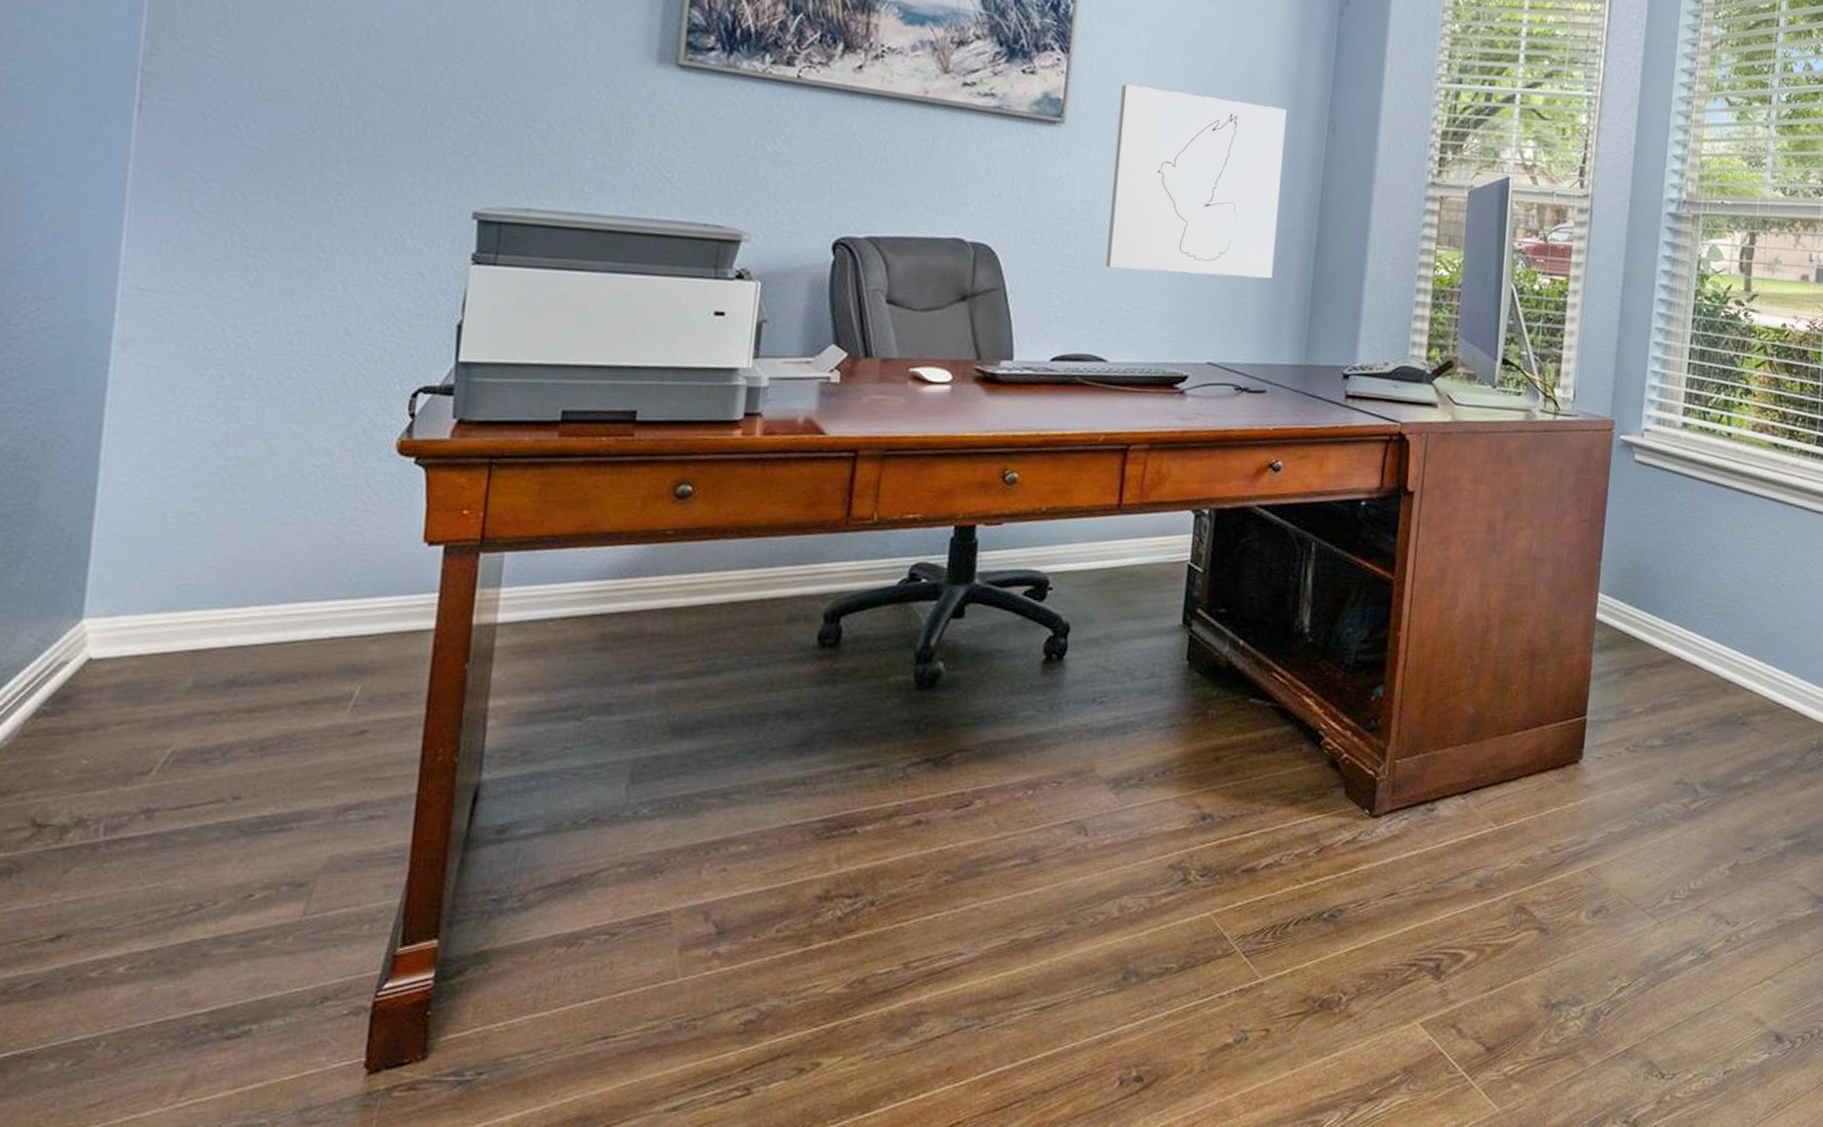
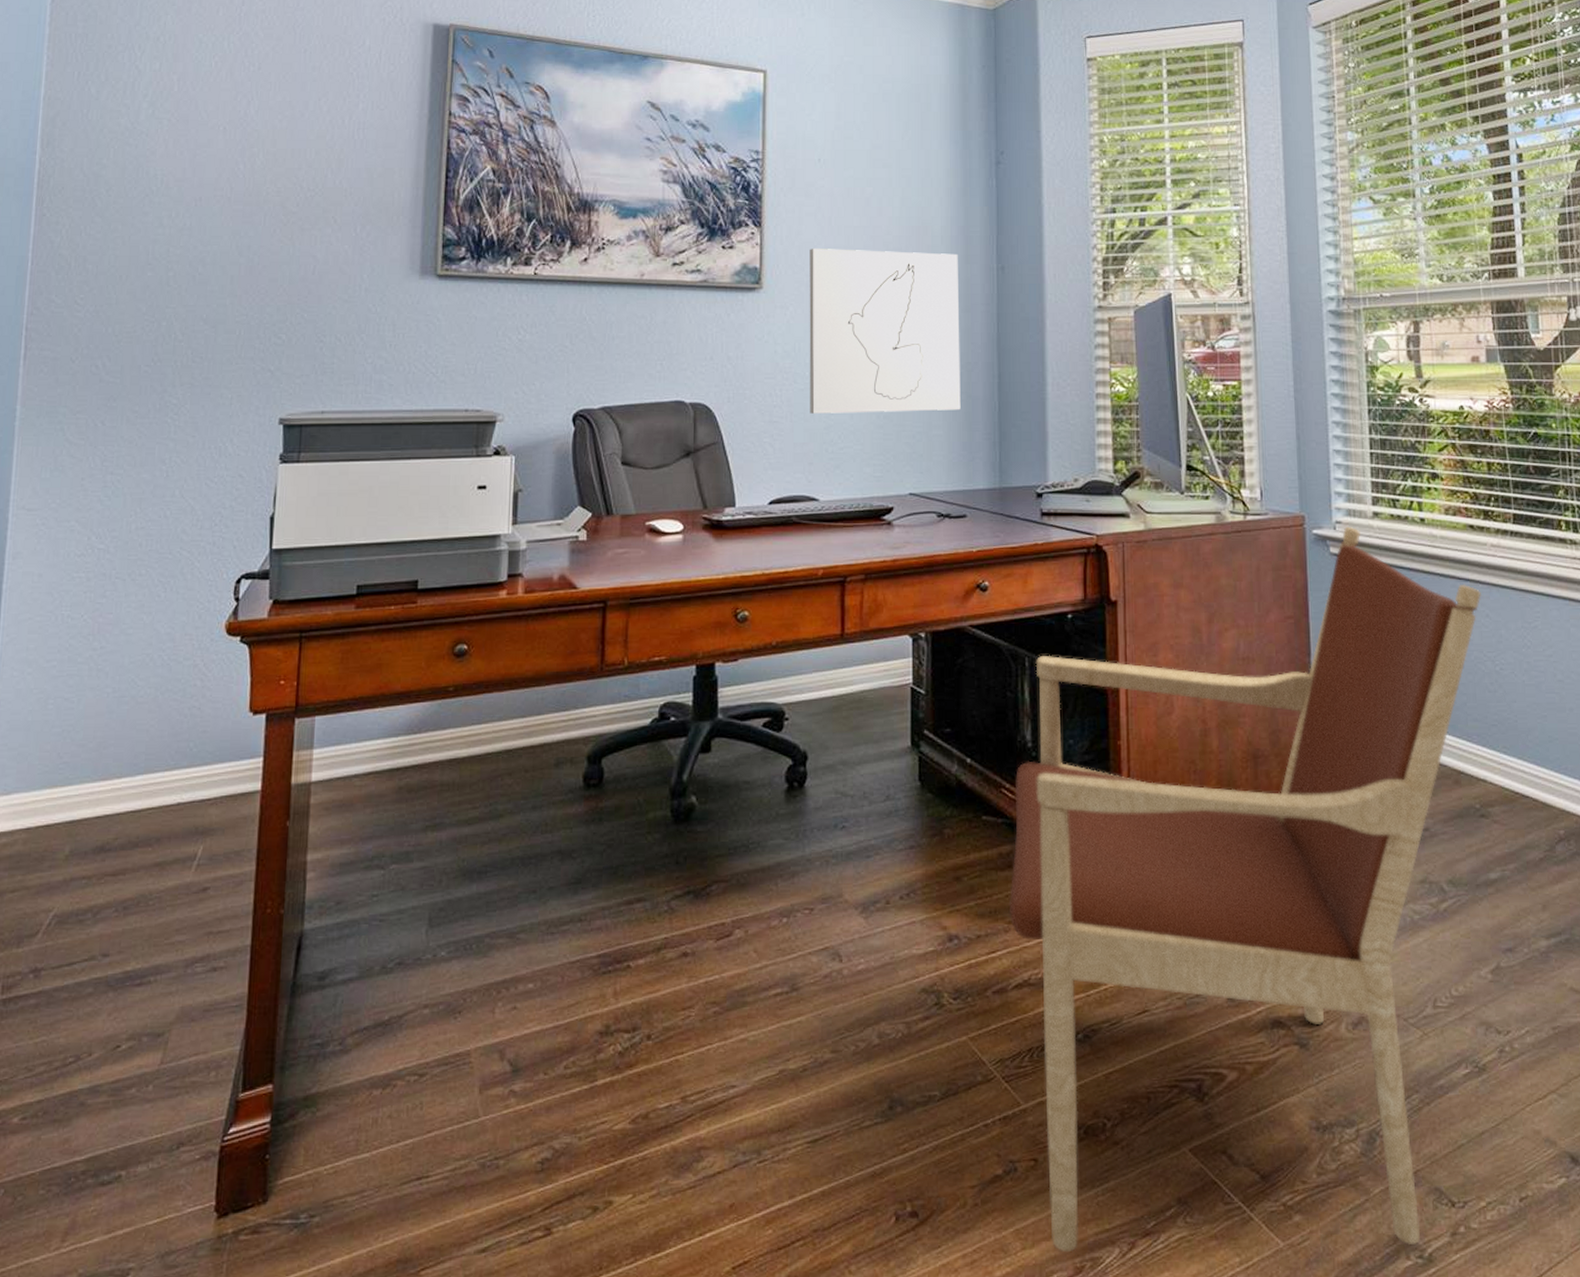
armchair: none [1267,434,1775,1116] -> present [1008,526,1481,1253]

